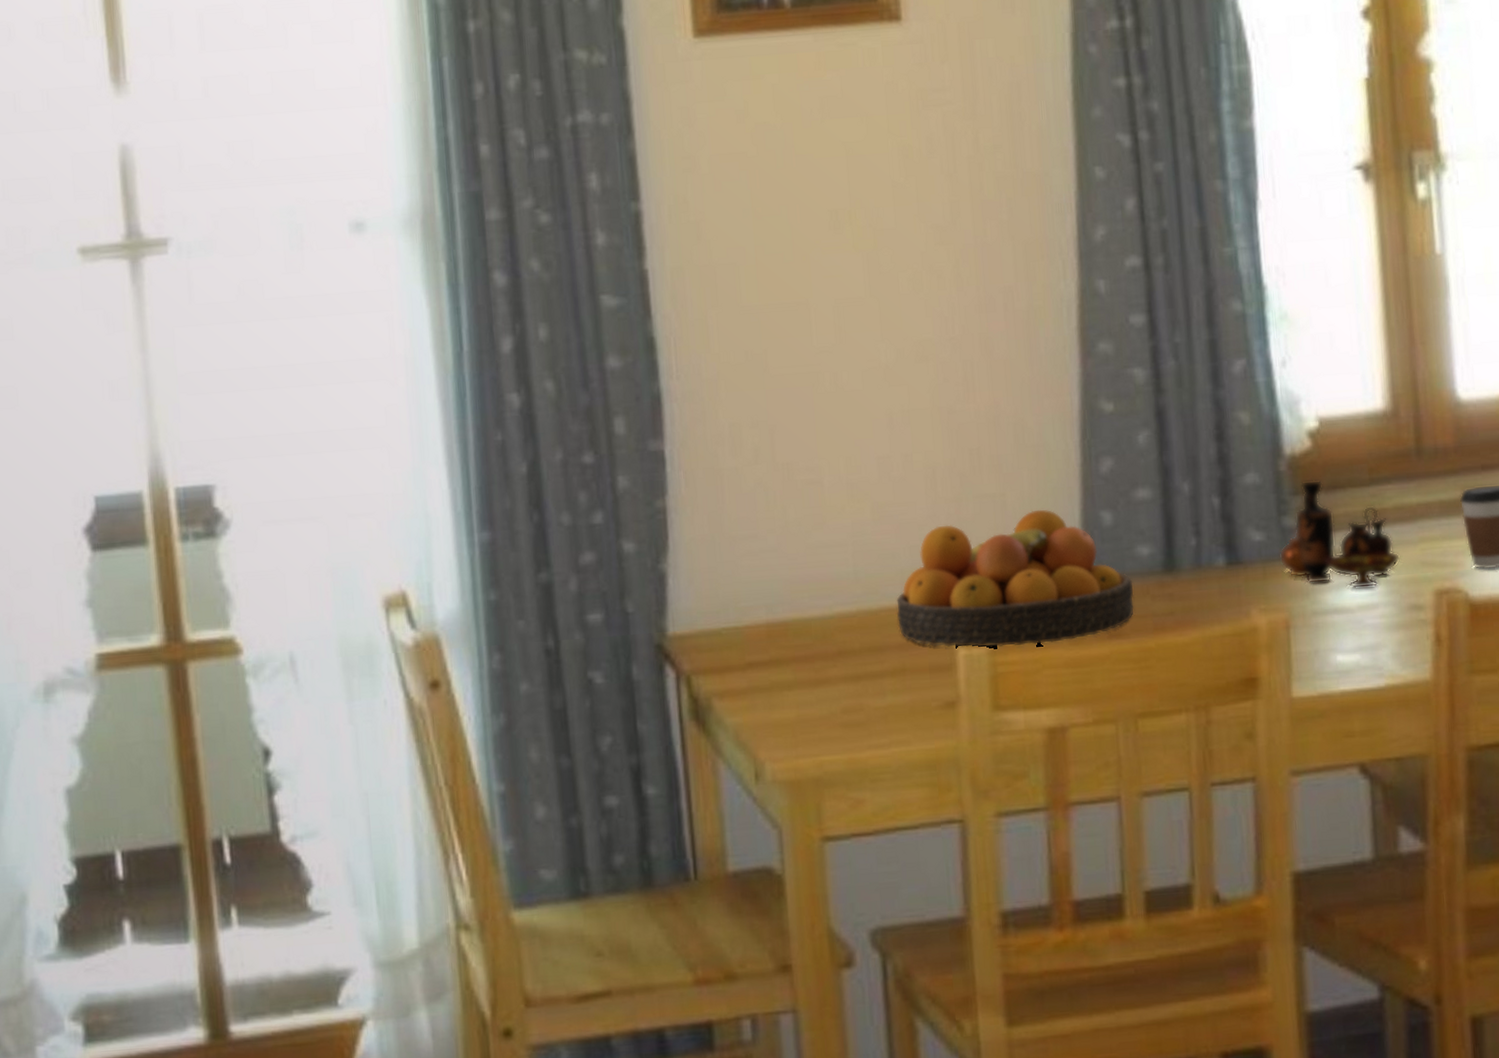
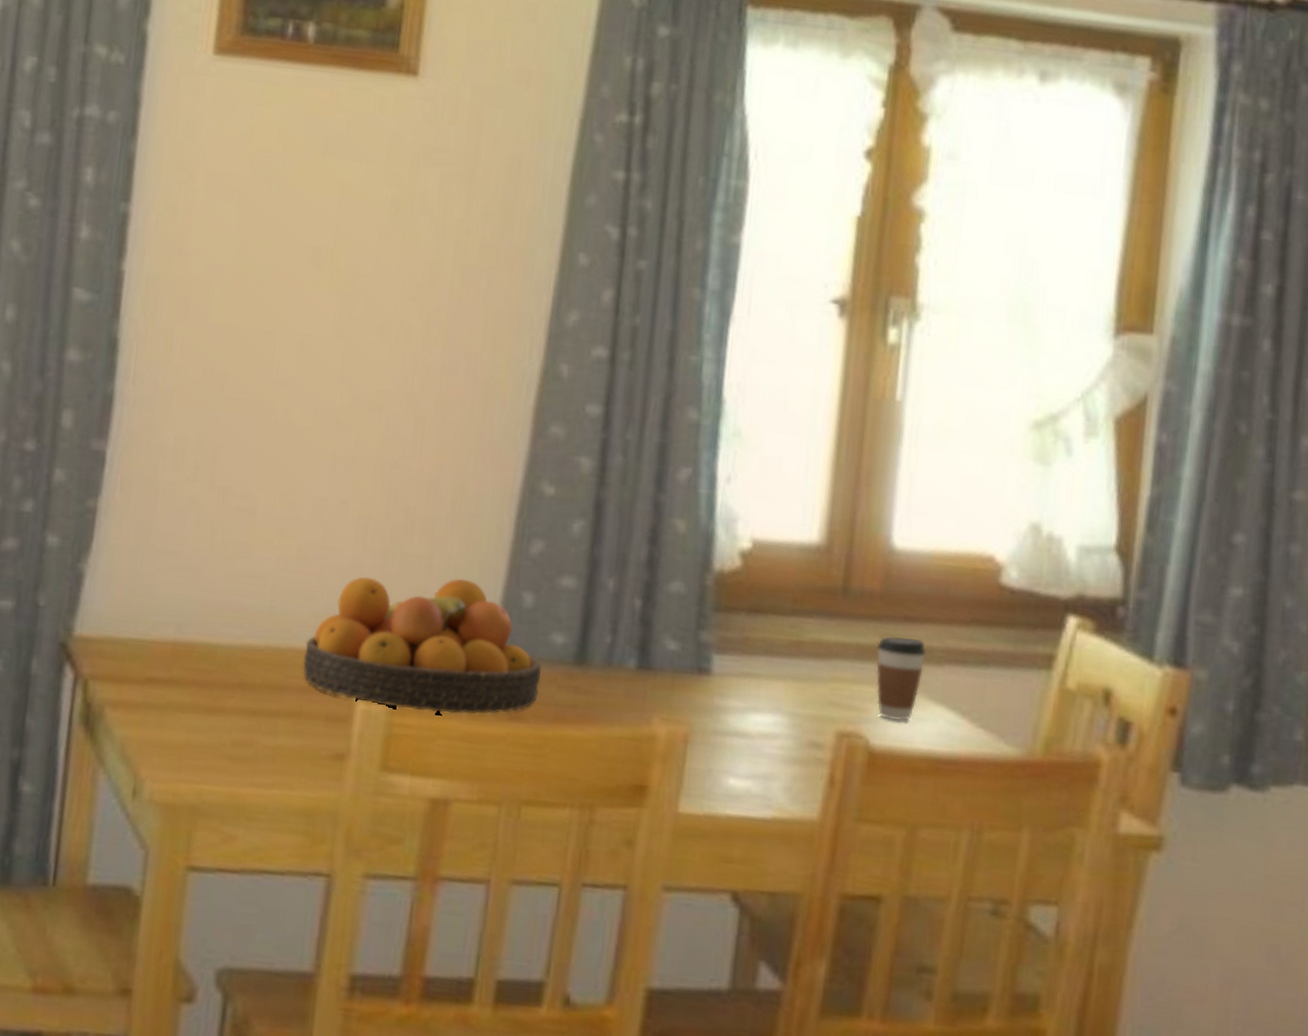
vase: present [1279,480,1400,589] -> none [689,599,808,718]

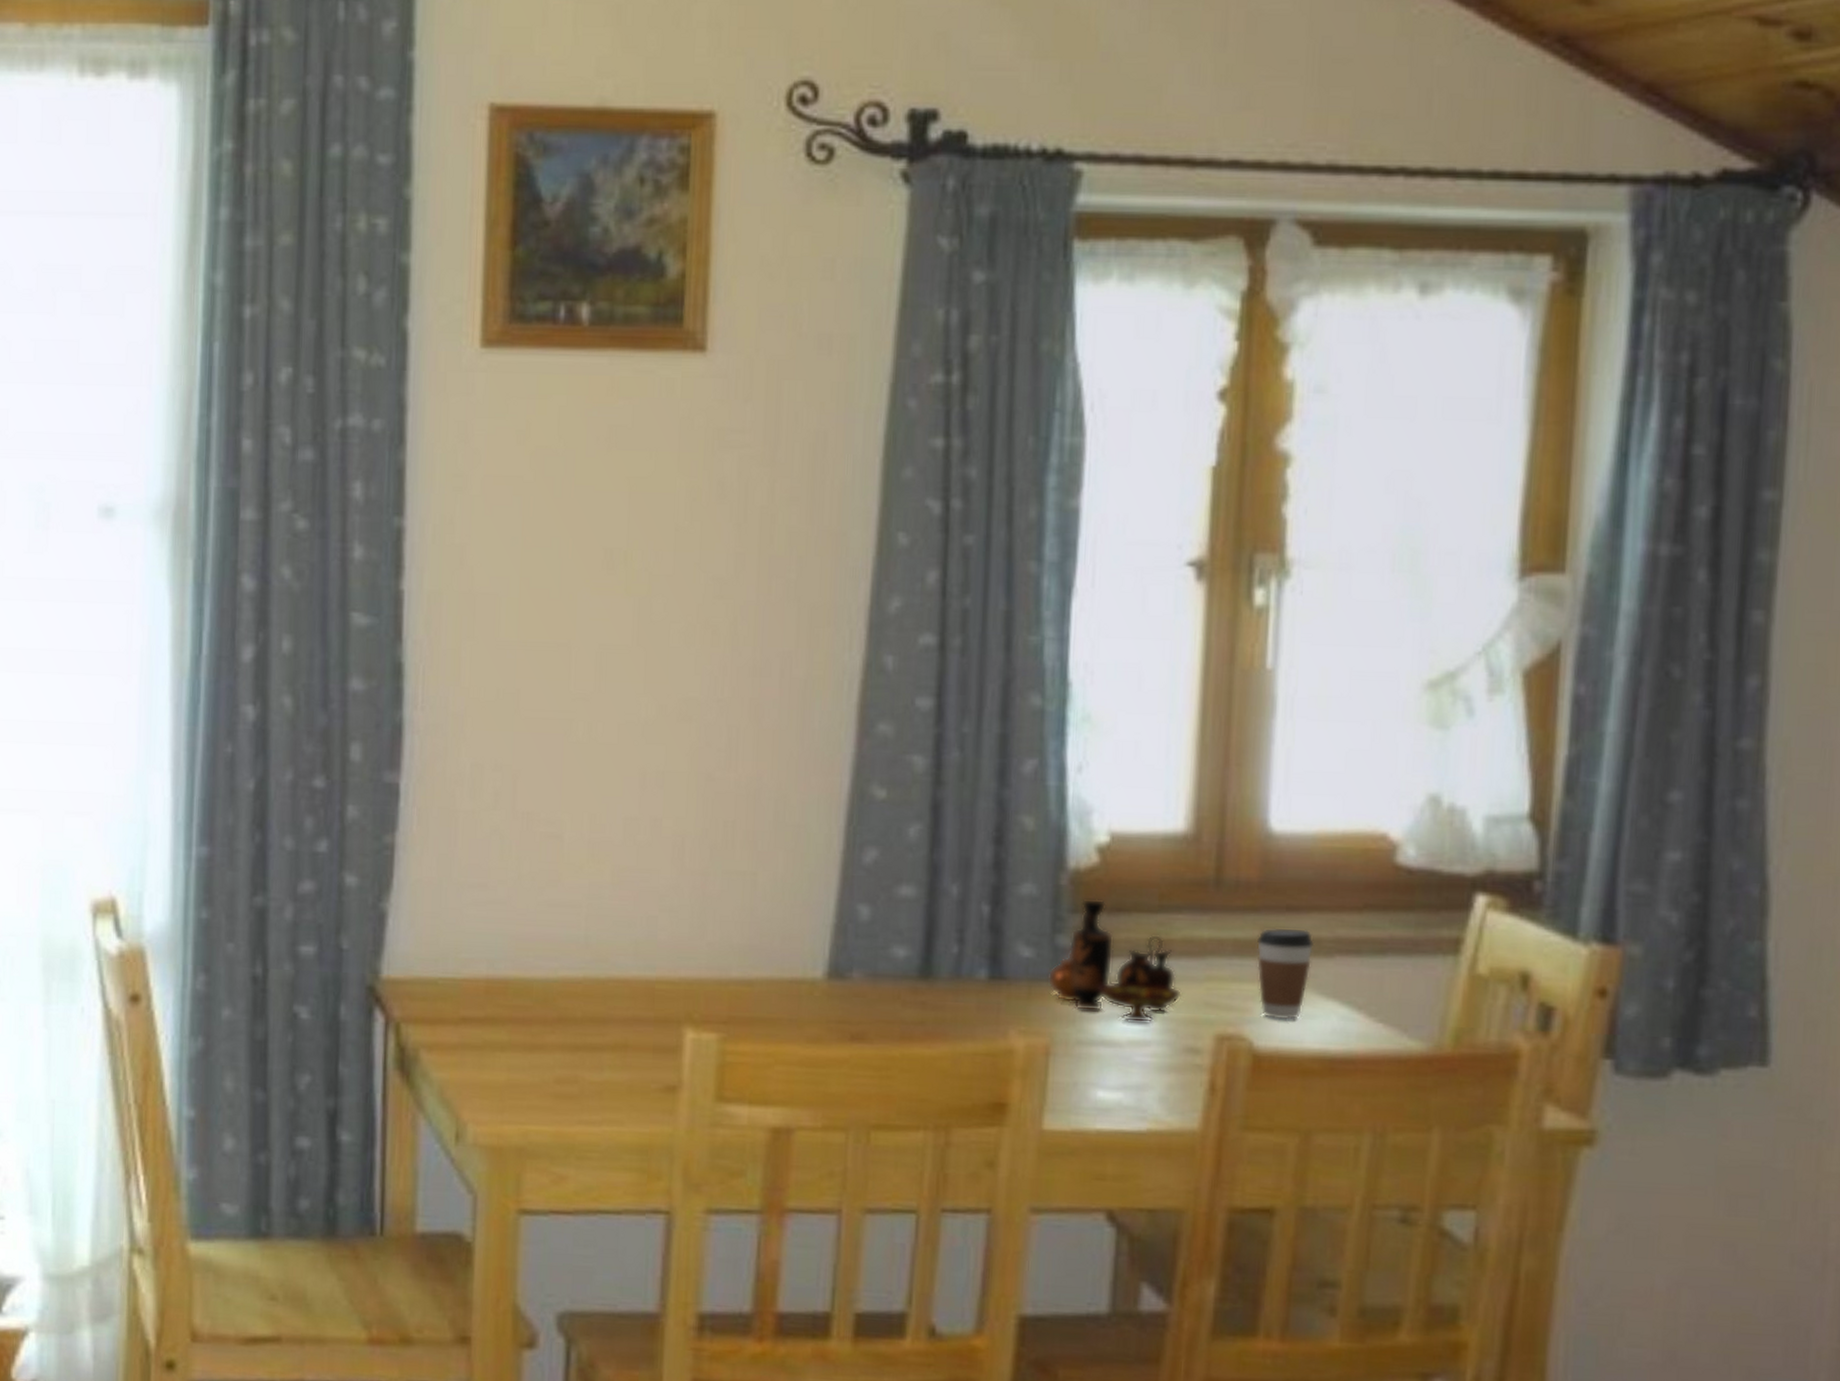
fruit bowl: present [303,576,542,715] -> none [625,894,884,1038]
vase: none [689,599,808,718] -> present [1047,898,1182,1023]

